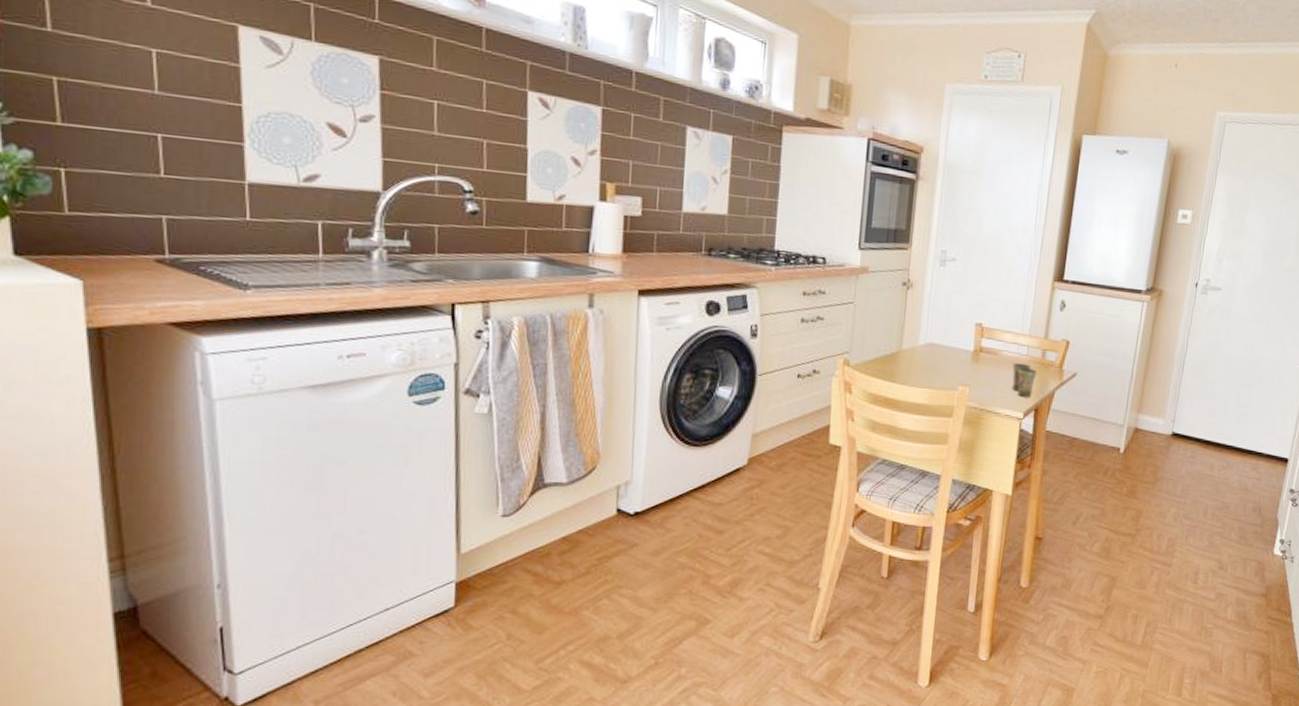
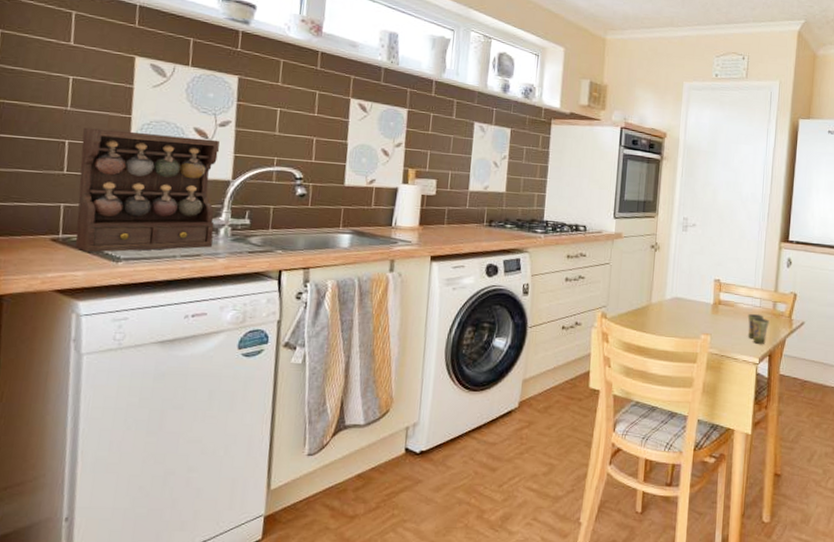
spice rack: none [180,118,365,278] -> present [75,127,220,253]

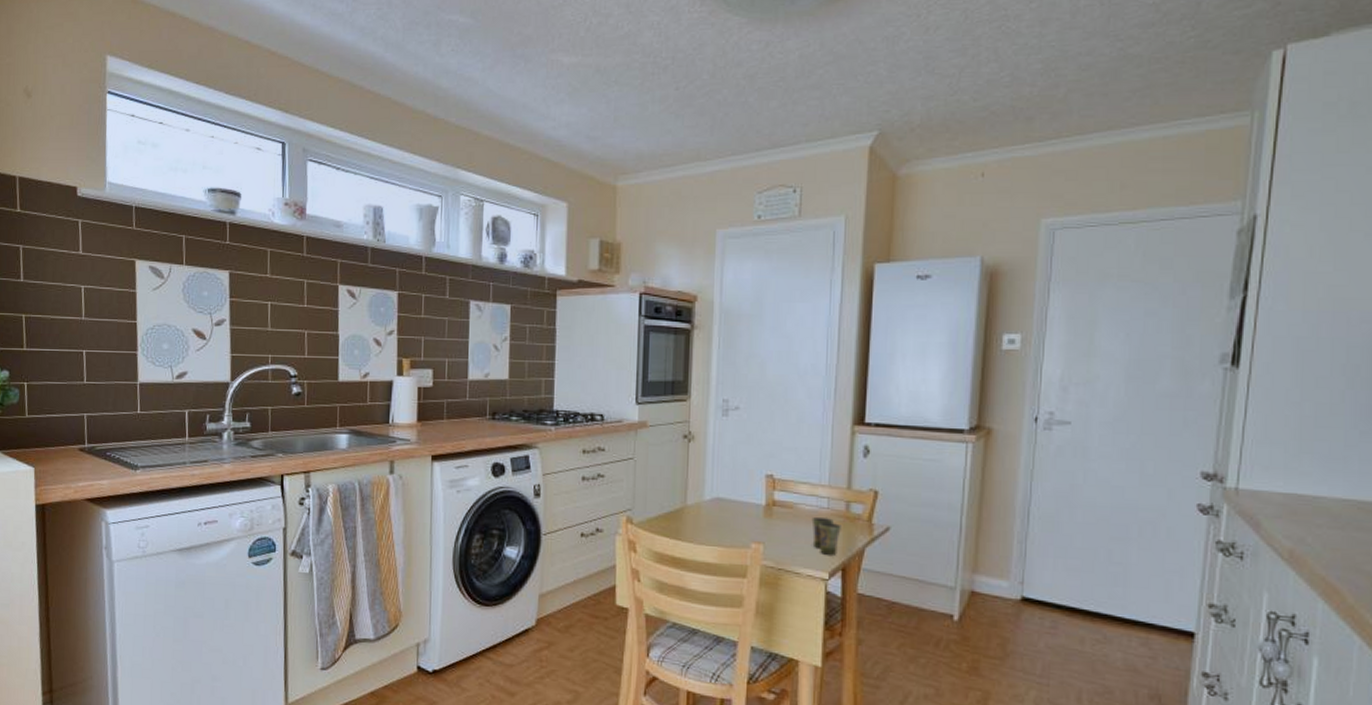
spice rack: present [75,127,220,253] -> none [97,336,218,461]

